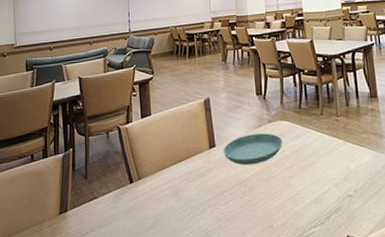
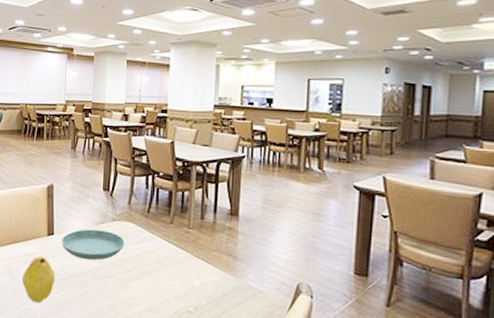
fruit: none [188,171,222,220] -> present [21,256,56,303]

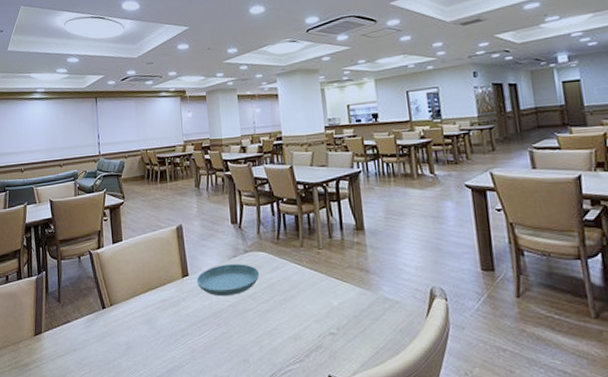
fruit: present [21,256,56,303] -> none [161,300,196,349]

